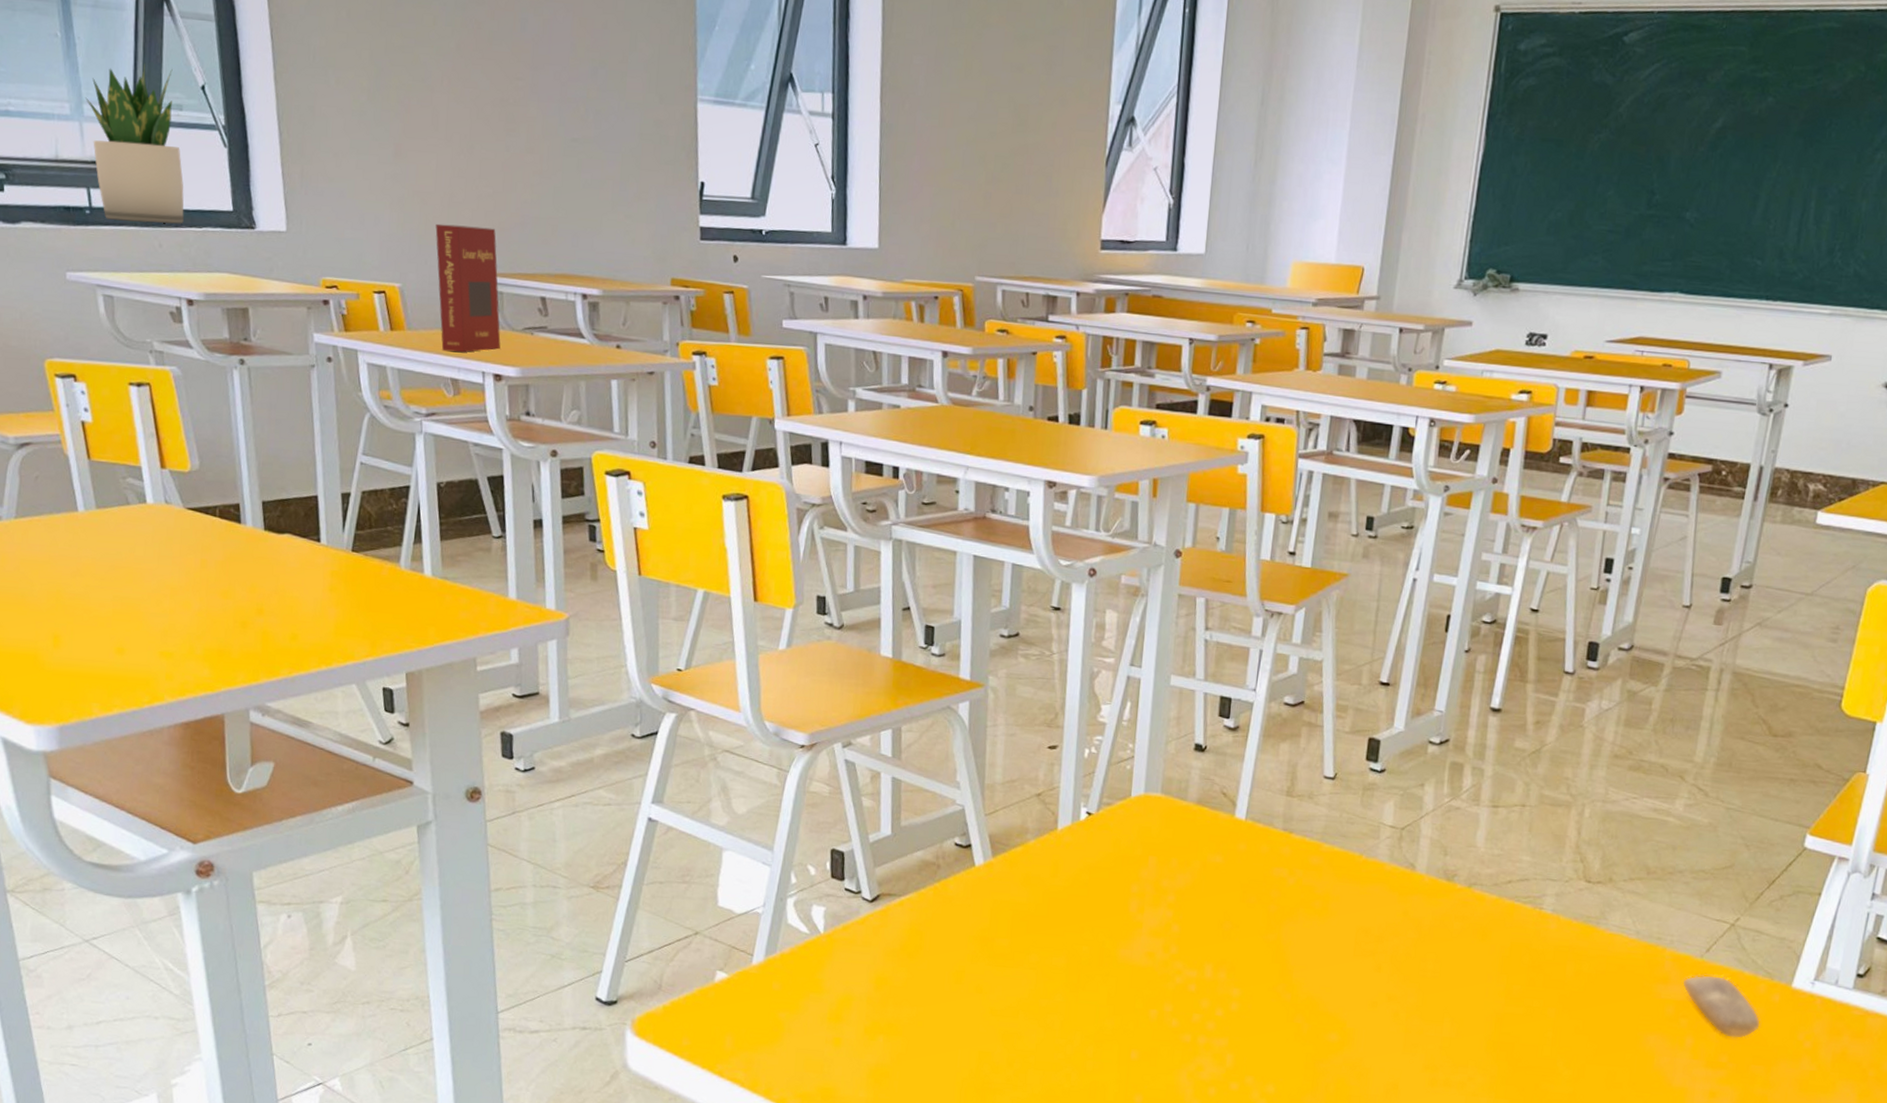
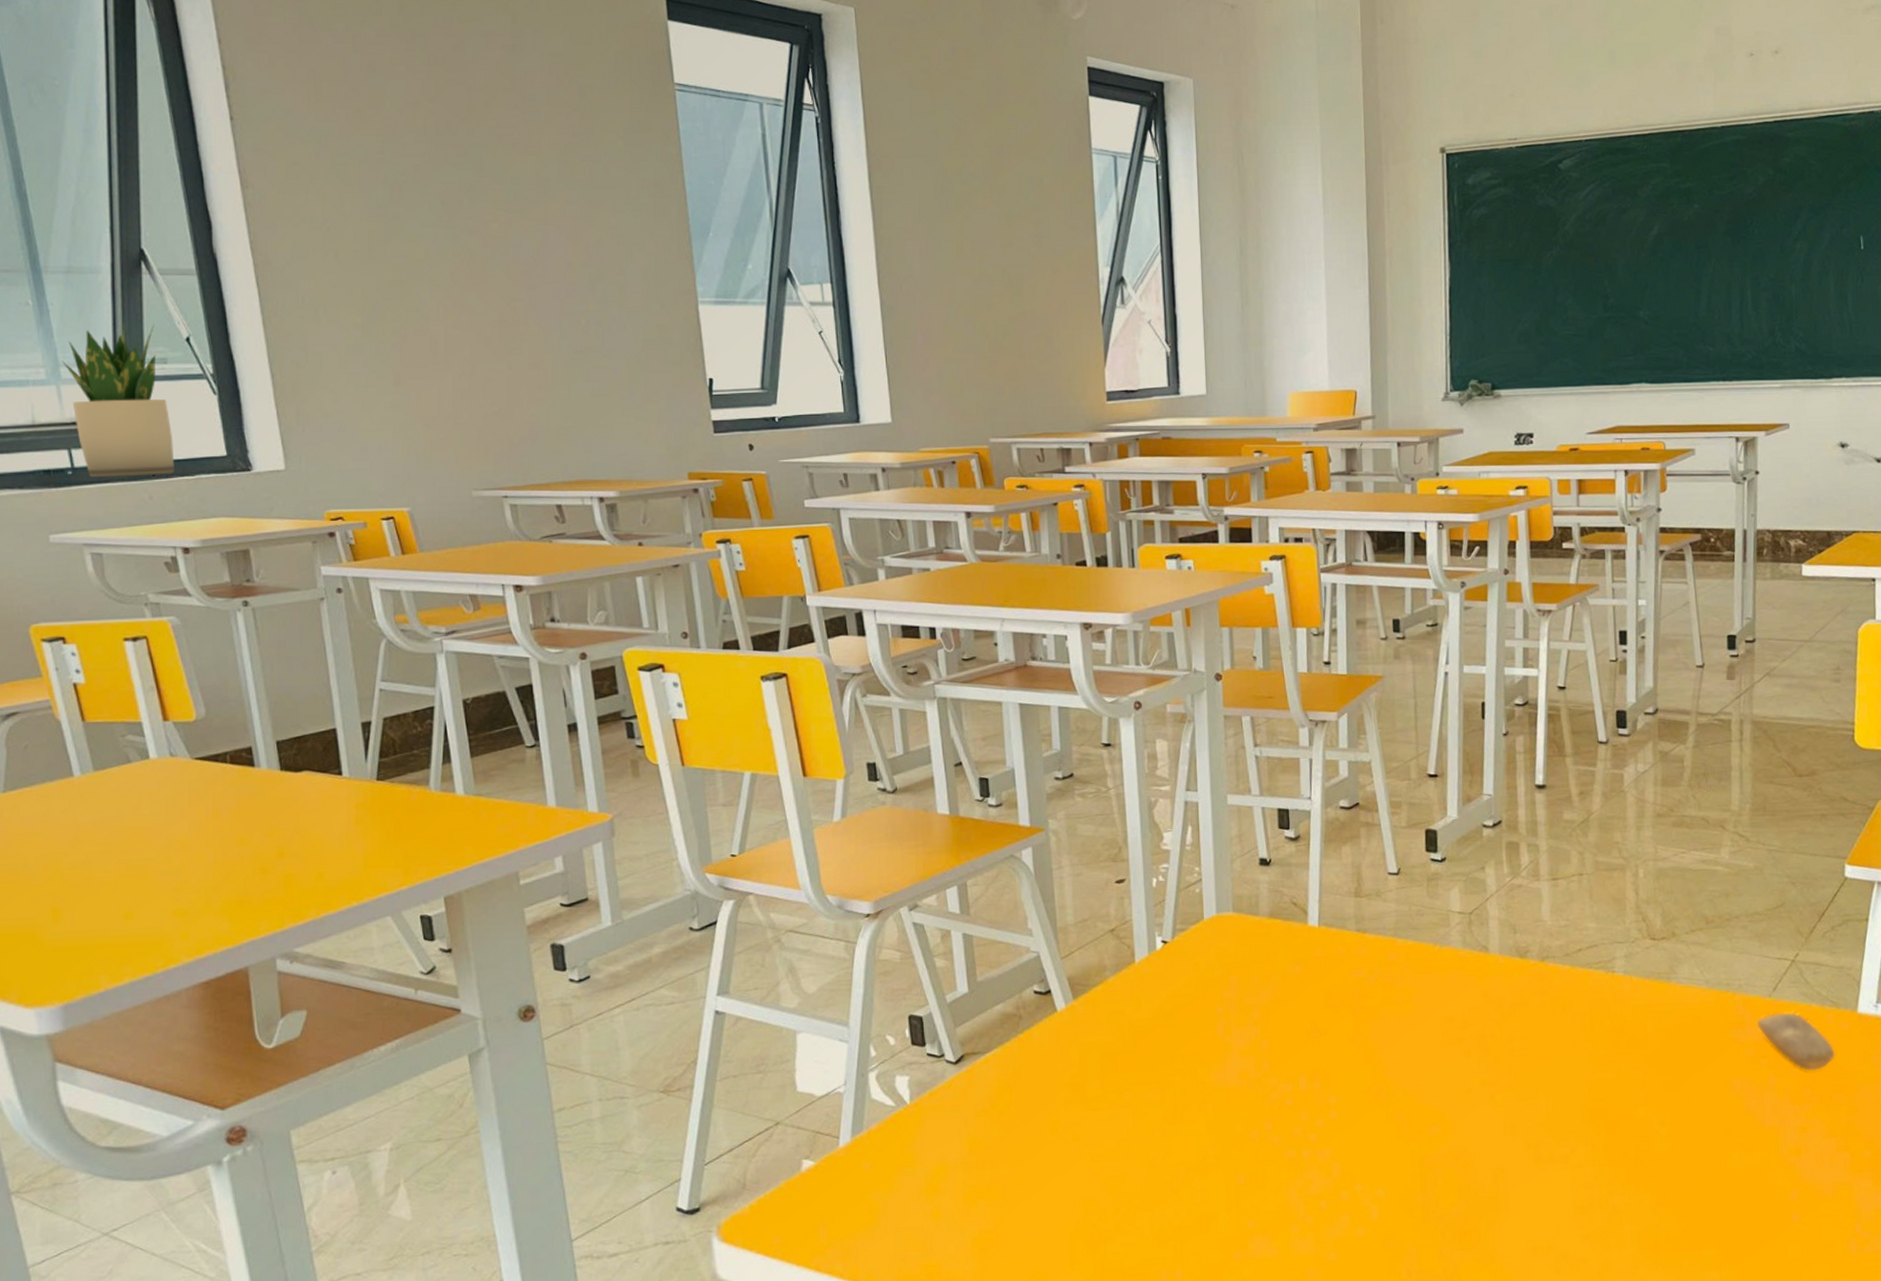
book: present [435,223,501,352] -> none [442,444,518,569]

